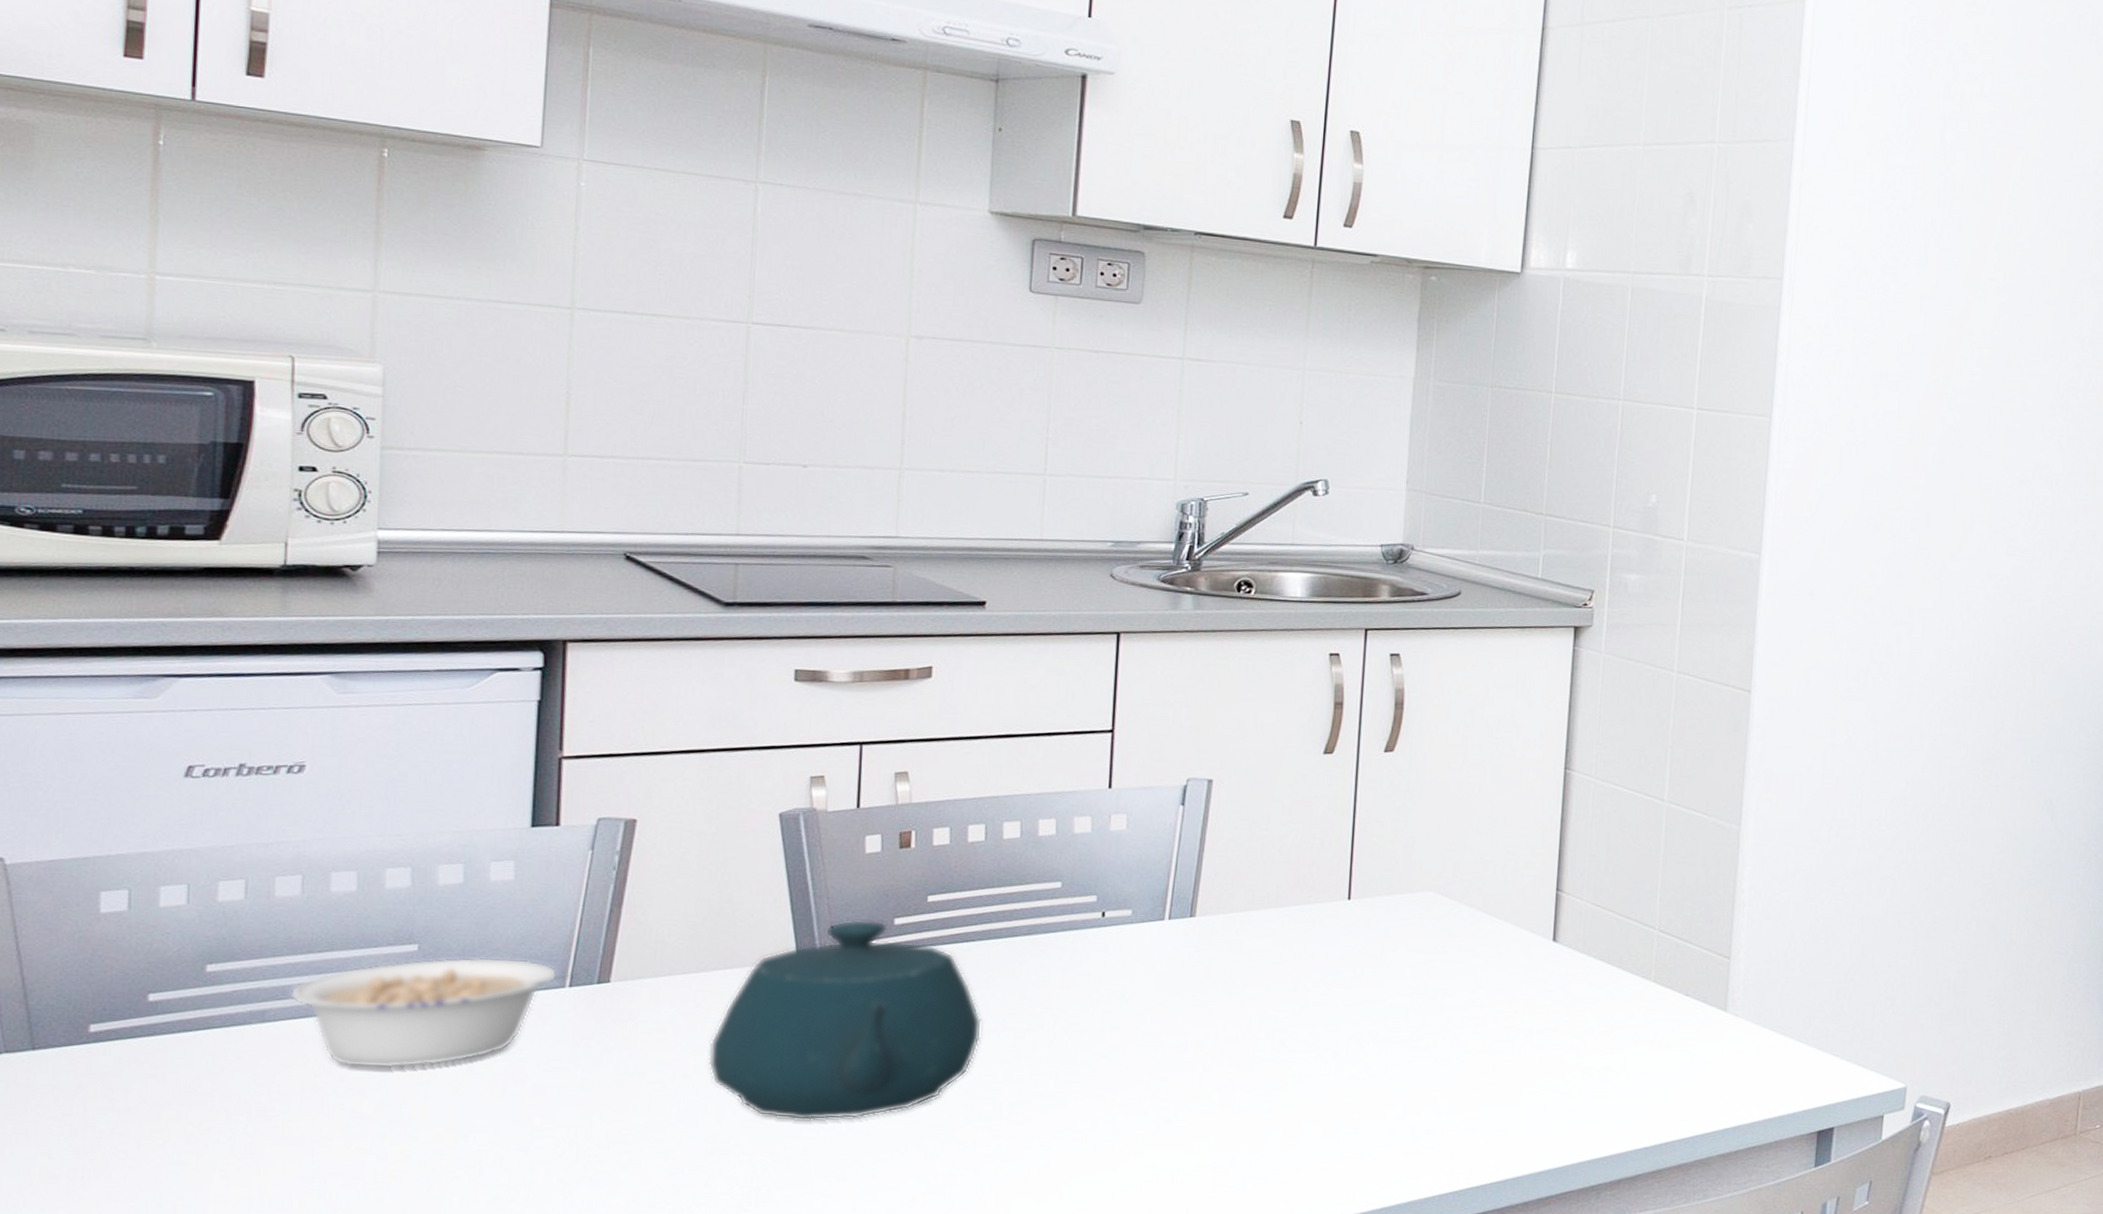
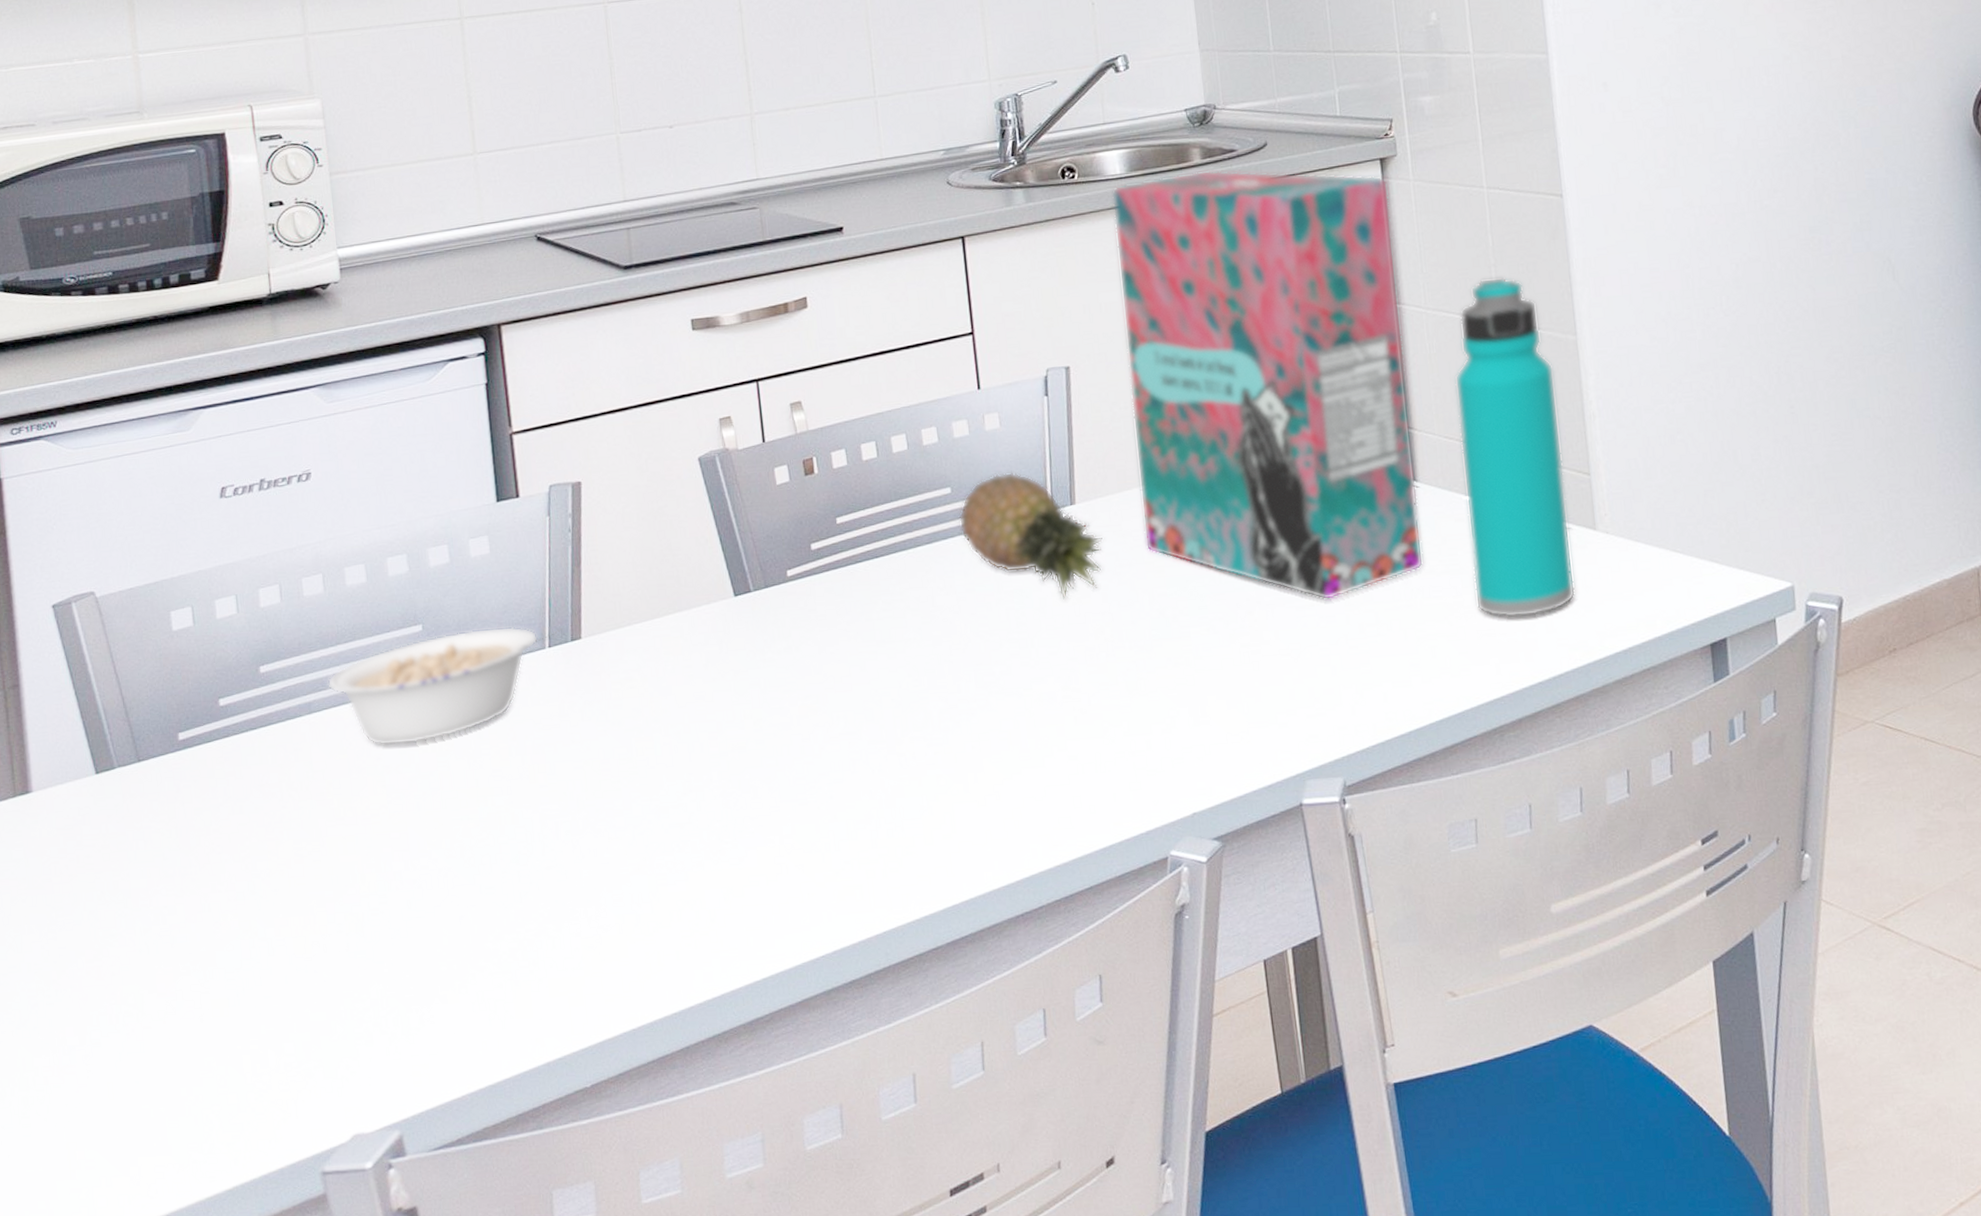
teapot: present [708,919,983,1121] -> none [672,548,904,751]
fruit: none [1064,874,1219,1009] -> present [958,471,1103,600]
cereal box: none [1263,607,1578,1044] -> present [1112,170,1424,601]
water bottle: none [1595,758,1712,1085] -> present [1454,277,1576,618]

